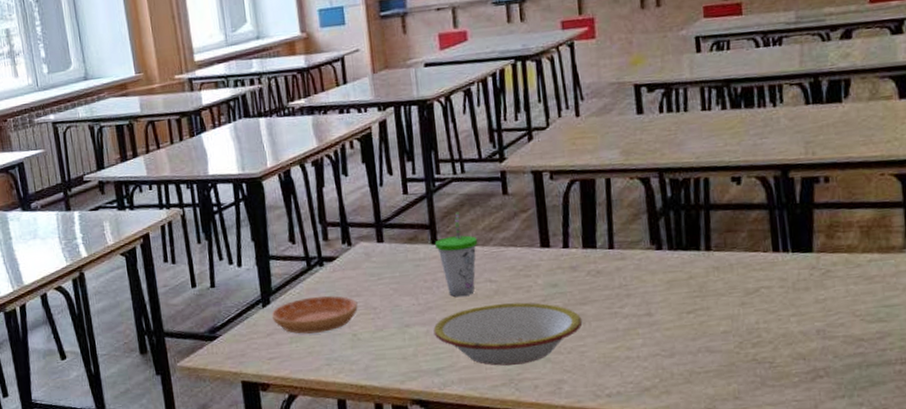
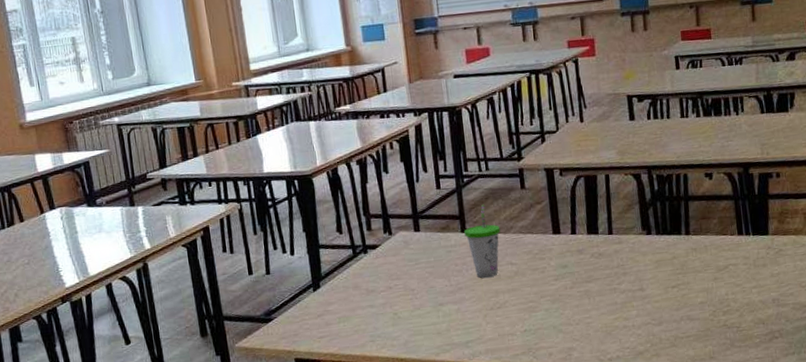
saucer: present [271,295,358,334] -> none [321,279,398,315]
bowl: present [433,302,583,366] -> none [463,281,588,337]

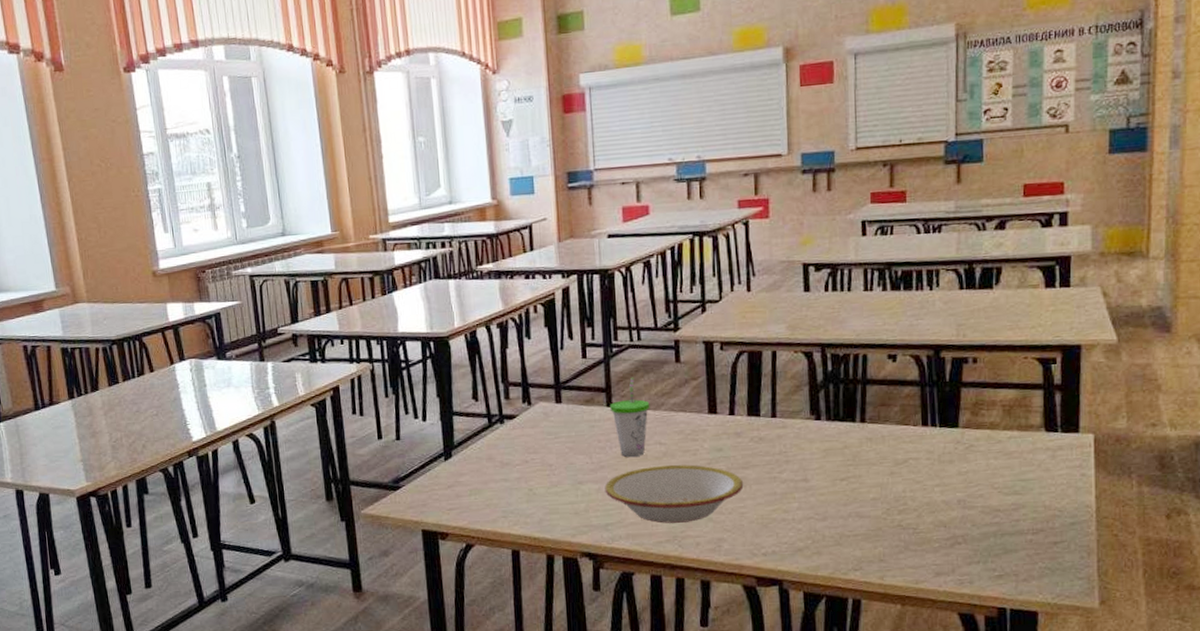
bowl: none [463,281,588,337] -> present [604,464,744,523]

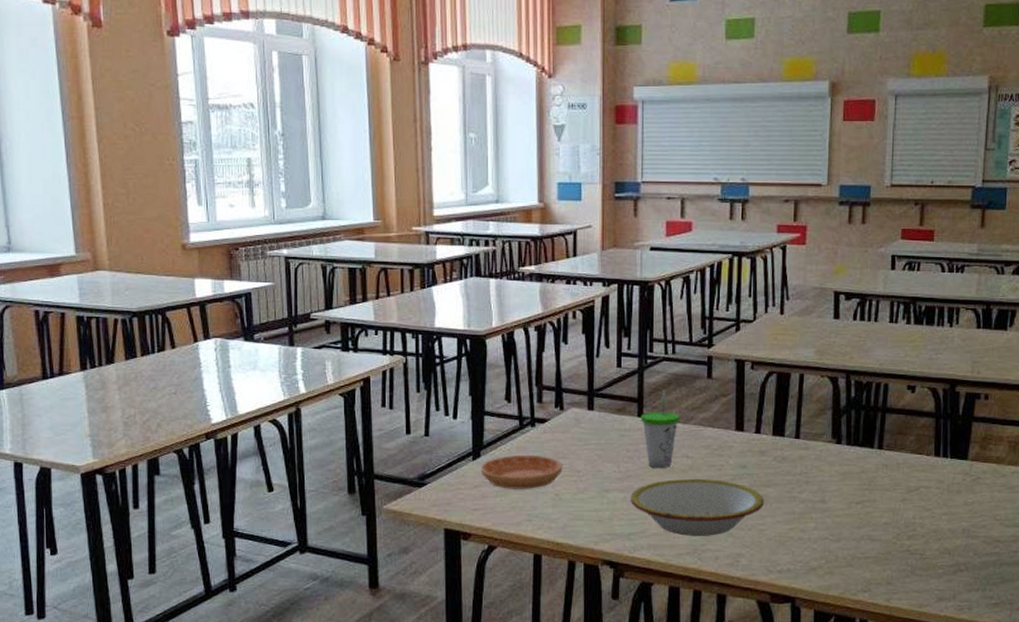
saucer: none [452,451,535,487] -> present [480,454,563,489]

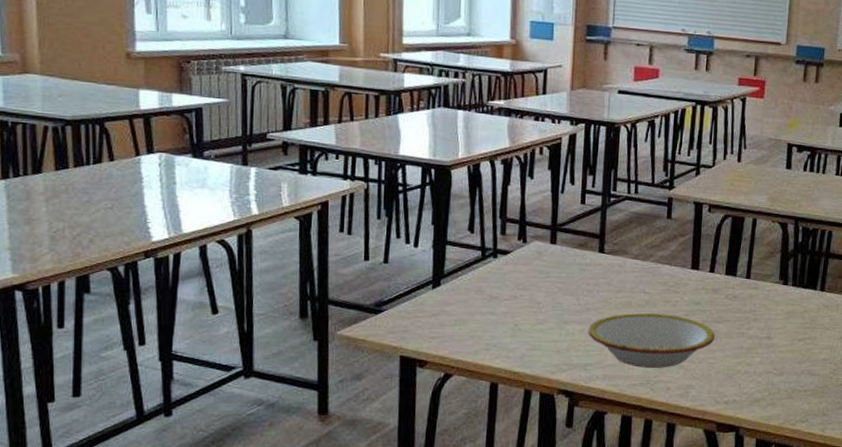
saucer: present [480,454,563,489] -> none [439,285,523,319]
cup: present [641,389,680,468] -> none [602,227,639,302]

